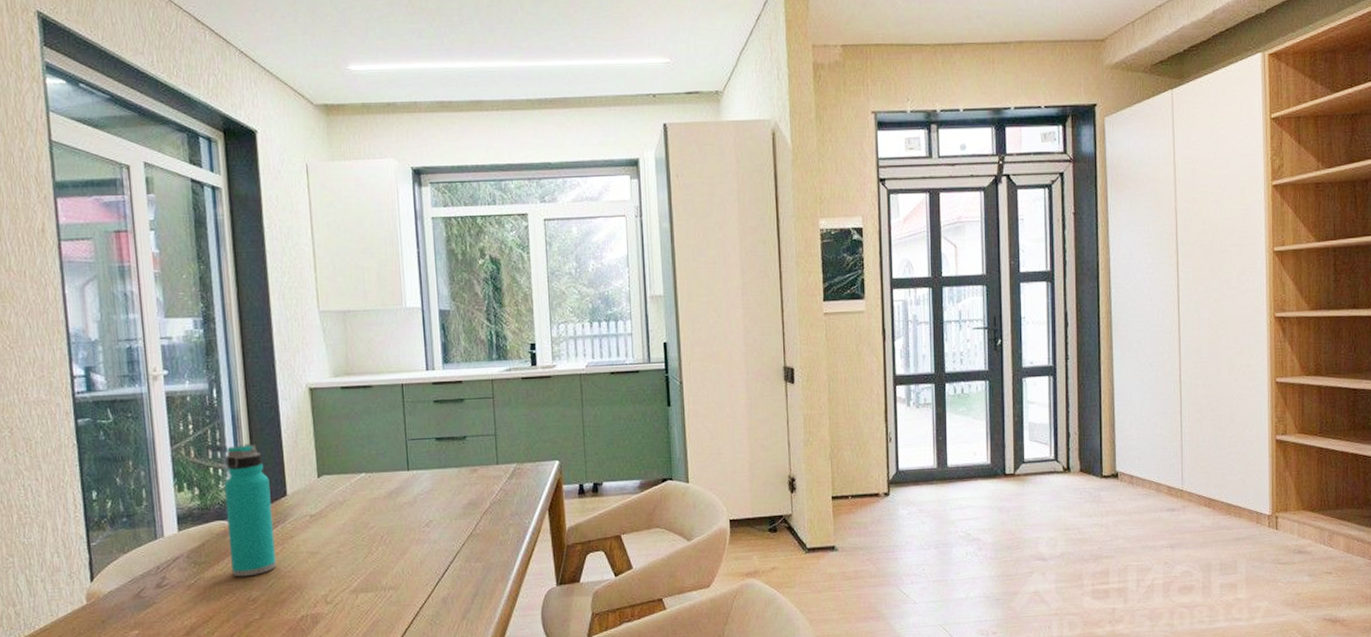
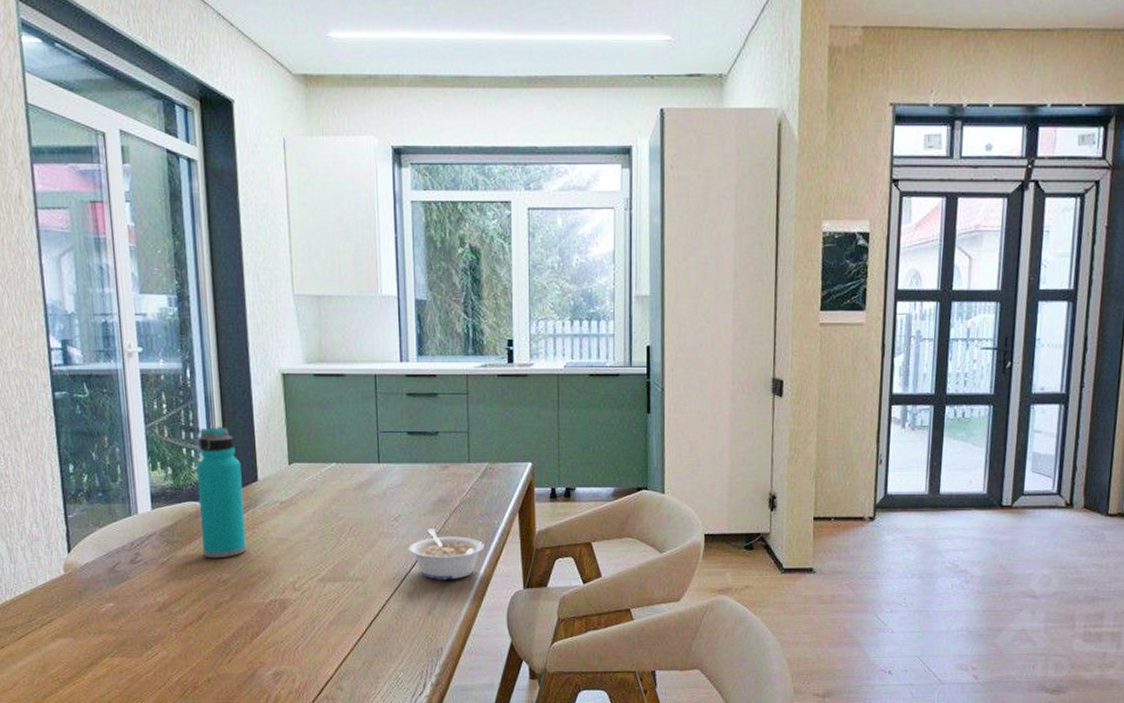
legume: none [441,532,516,583] -> present [409,528,484,580]

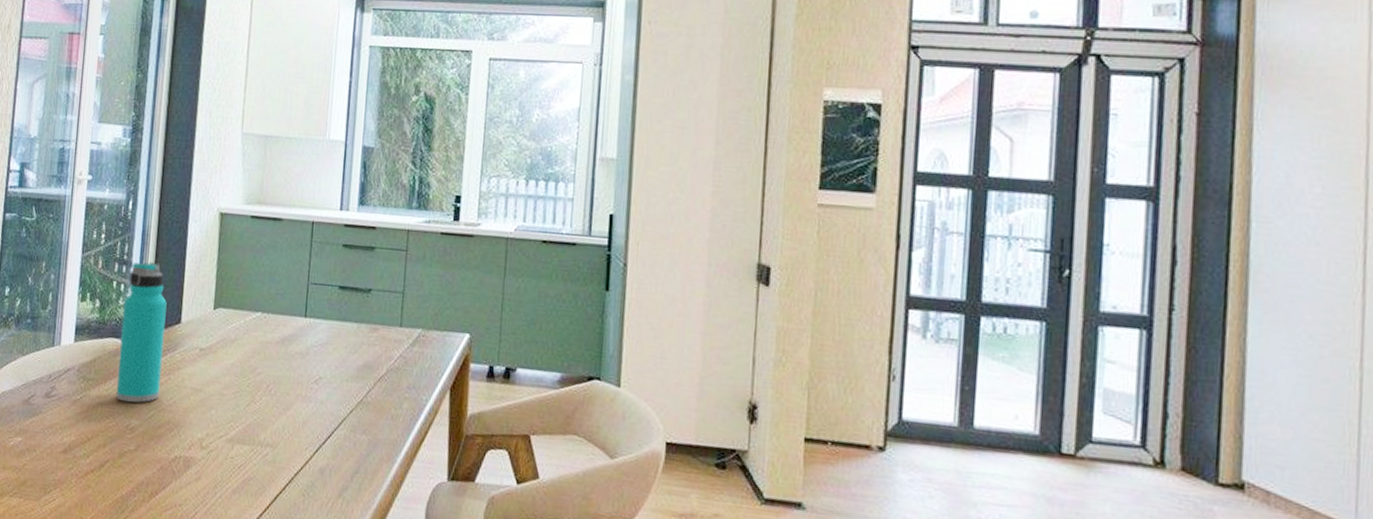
legume: present [409,528,484,580] -> none [326,396,408,460]

